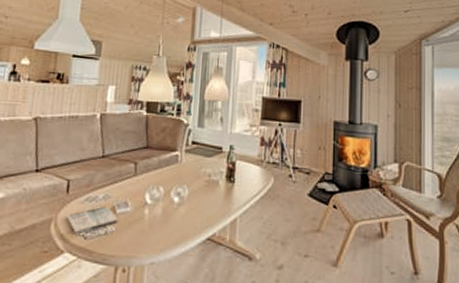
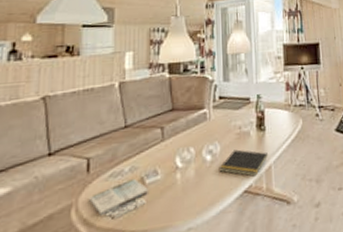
notepad: none [185,196,236,226] -> present [219,149,269,177]

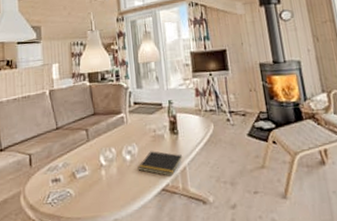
magazine: present [89,178,148,217] -> none [33,172,79,205]

